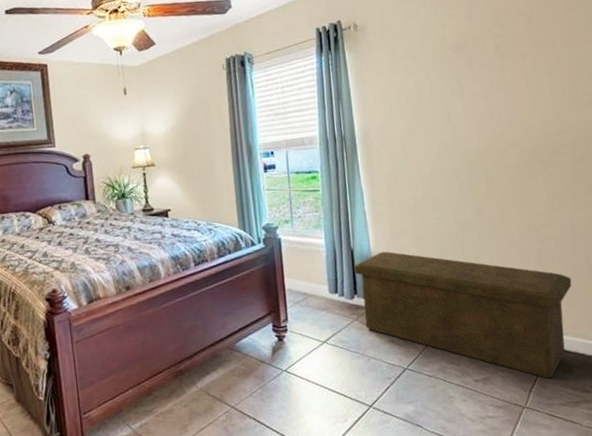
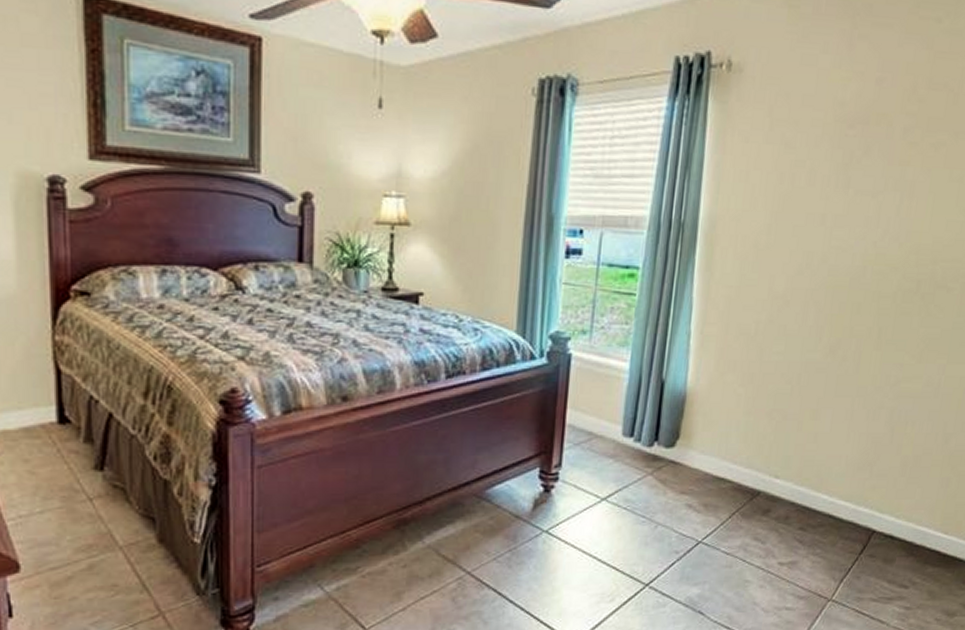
storage bench: present [354,251,572,379] -> none [660,388,920,568]

